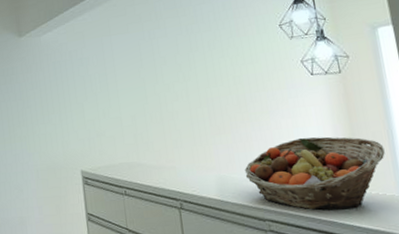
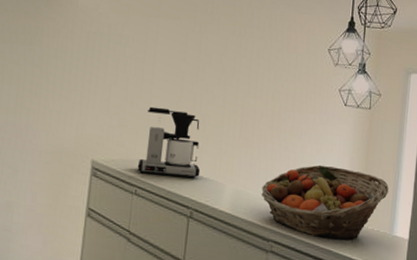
coffee maker: none [119,112,181,175] -> present [137,106,201,179]

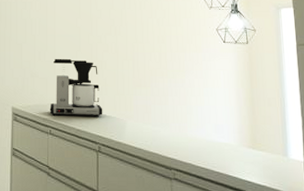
fruit basket: present [261,165,389,240] -> none [158,97,277,165]

